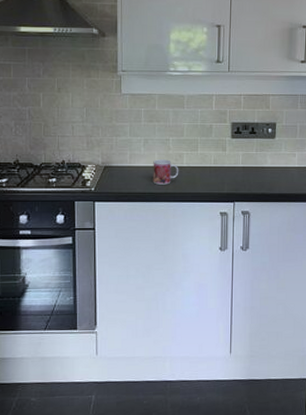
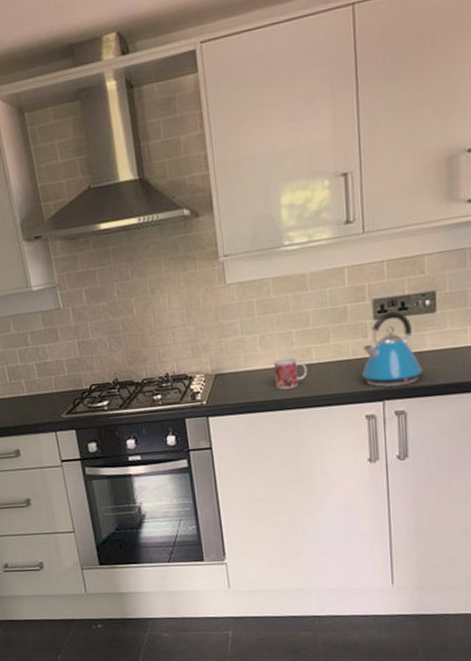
kettle: none [220,134,264,192] -> present [362,311,423,387]

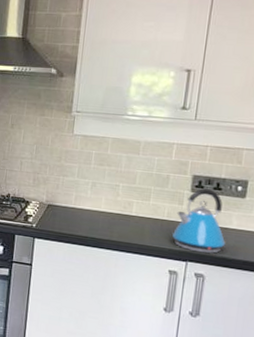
mug: present [273,357,308,390] -> none [97,204,127,232]

